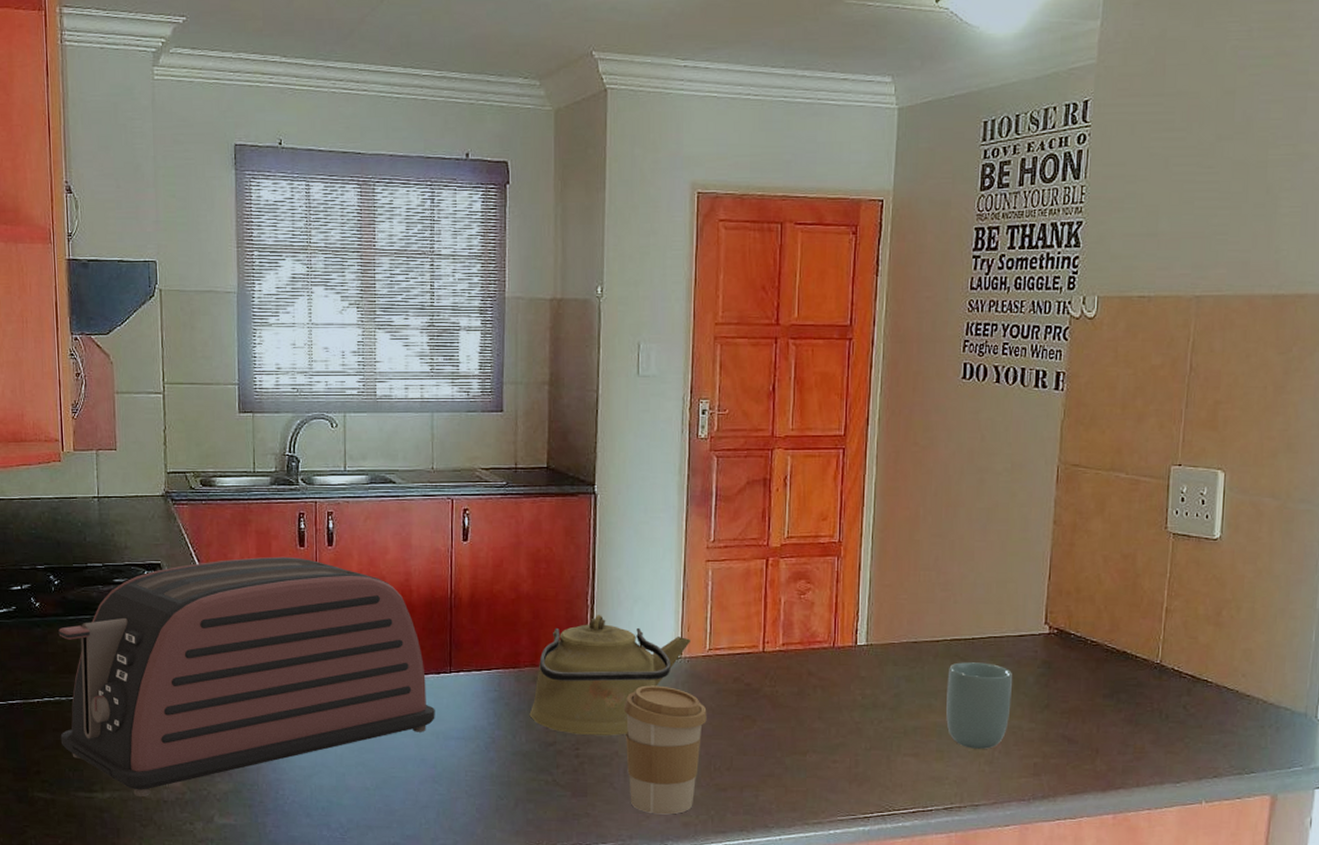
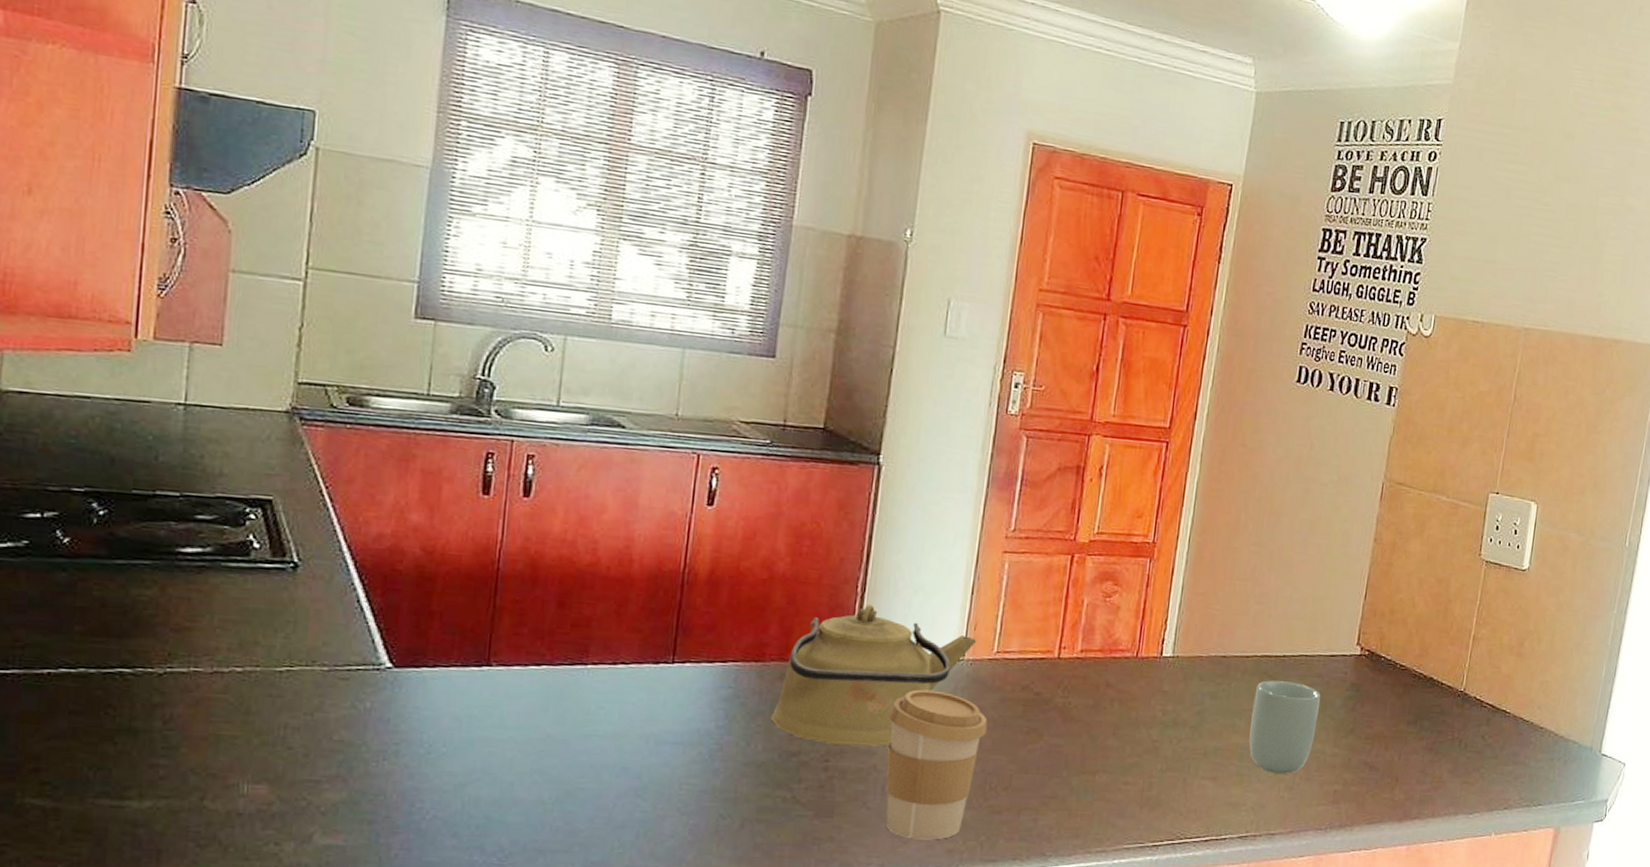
toaster: present [58,556,435,796] -> none [80,502,648,807]

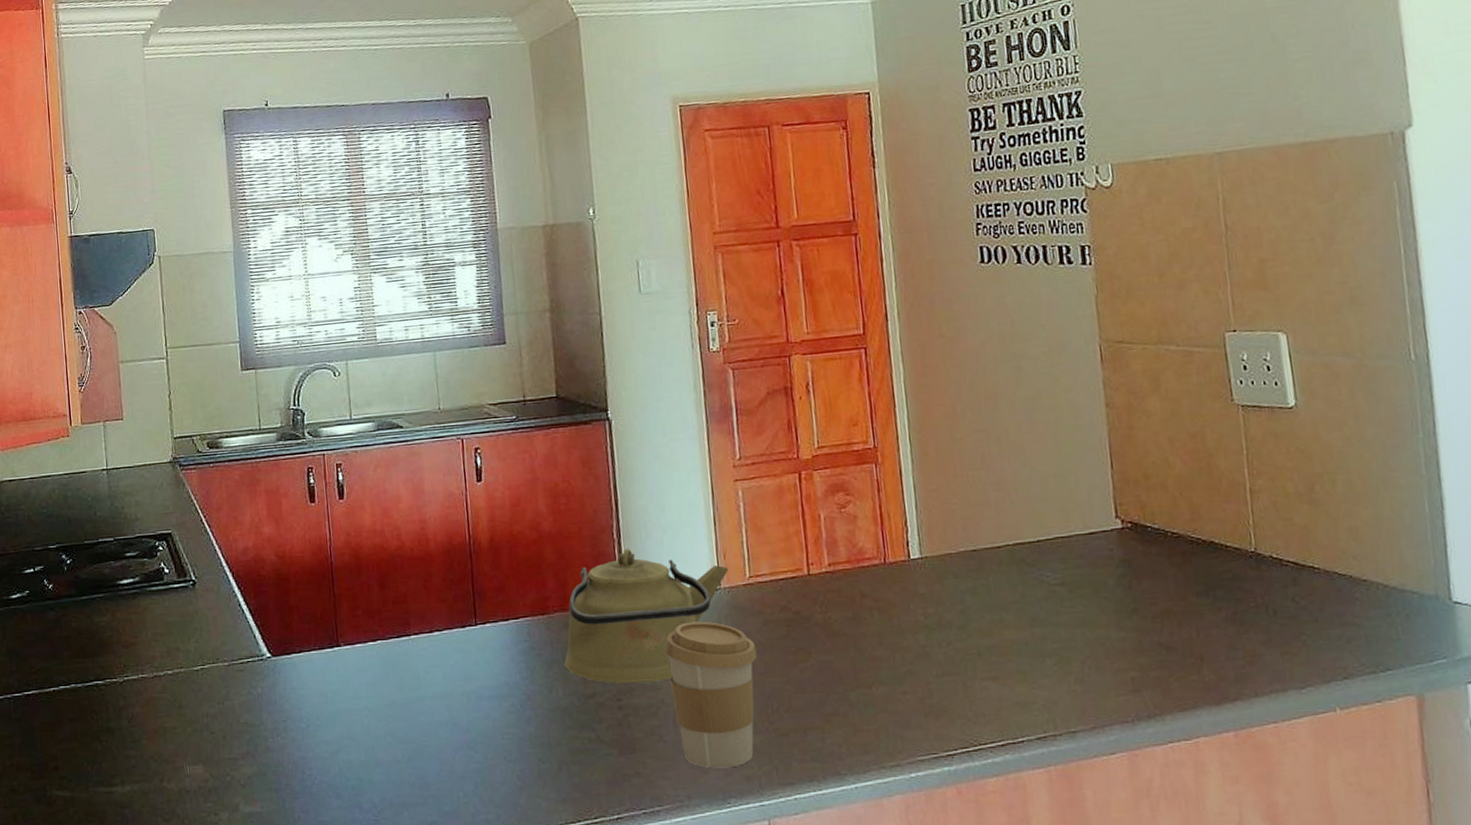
cup: present [1249,680,1321,774] -> none [1016,567,1094,666]

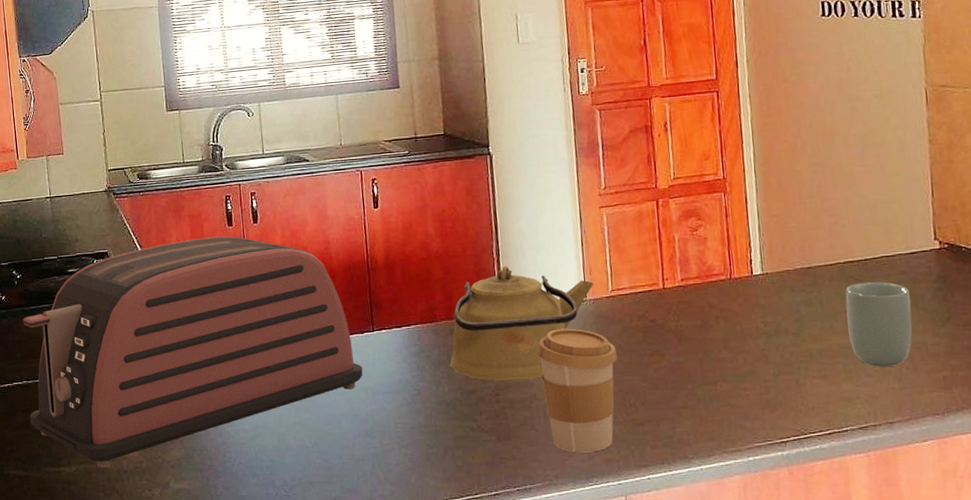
toaster: none [72,514,464,787] -> present [22,236,363,468]
cup: none [1016,567,1094,666] -> present [845,282,912,367]

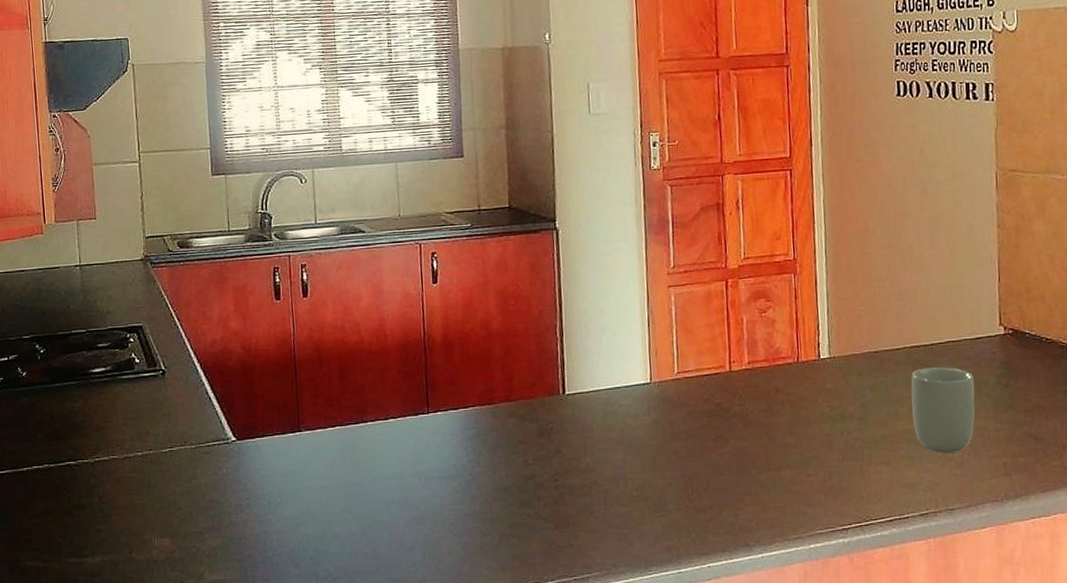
toaster: present [22,236,363,468] -> none [45,310,416,558]
kettle: present [449,266,594,381] -> none [507,346,660,466]
coffee cup: present [536,328,617,453] -> none [598,411,681,541]

